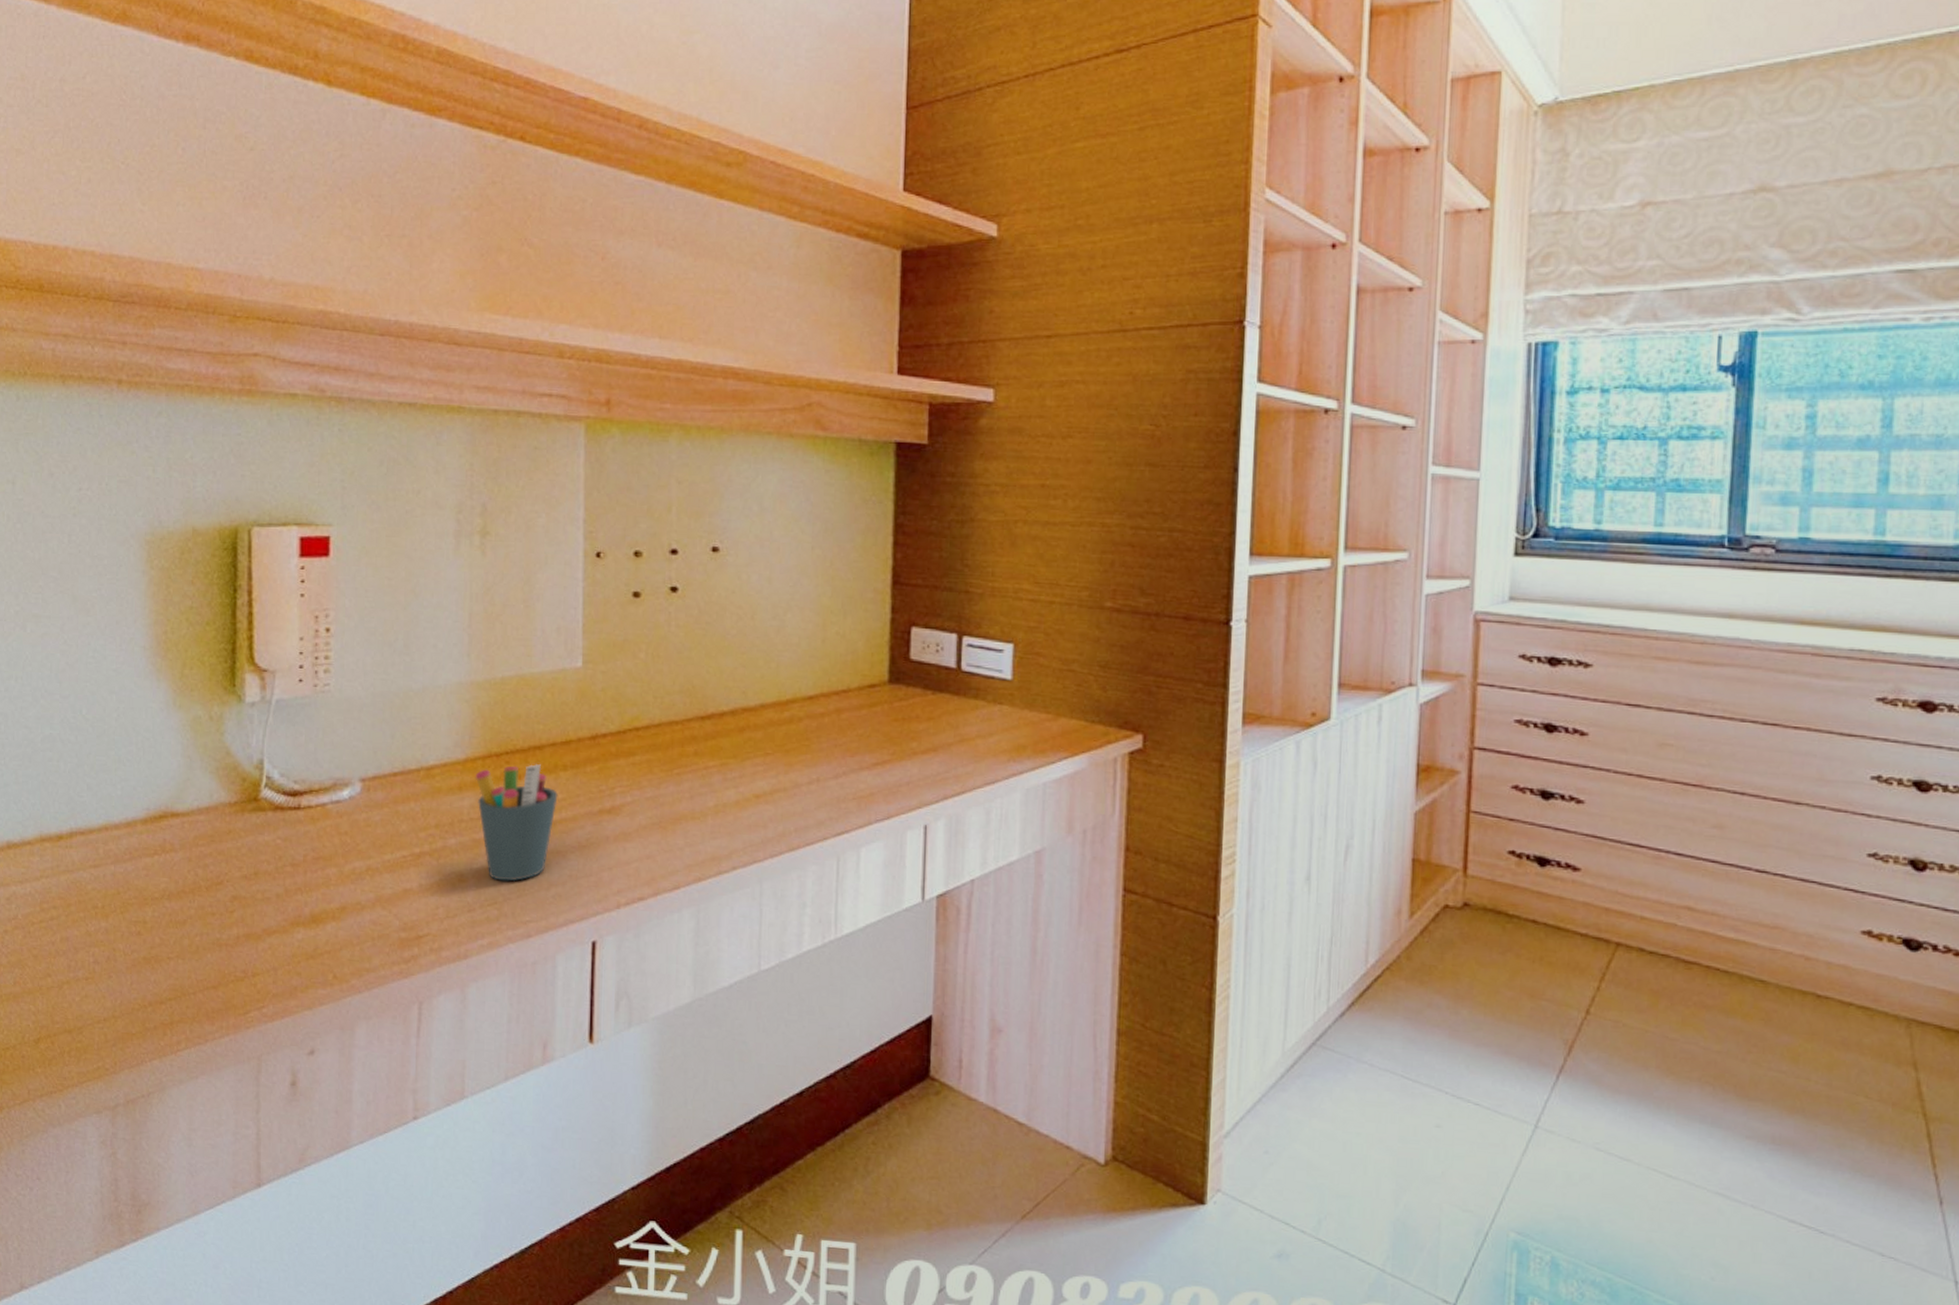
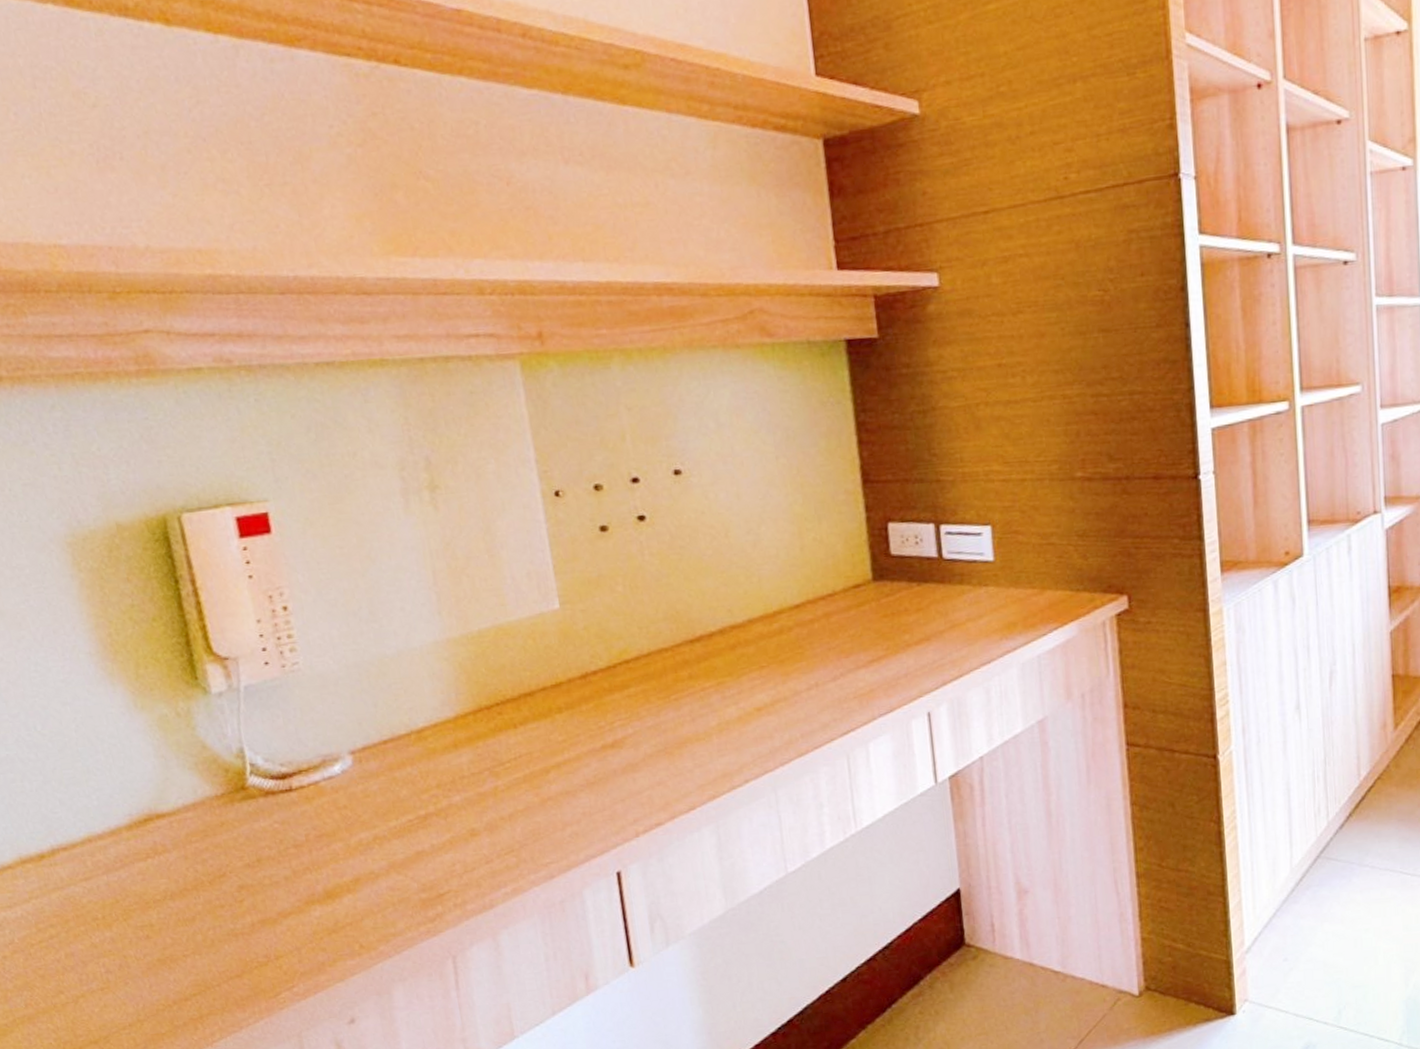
pen holder: present [475,764,558,882] -> none [468,710,558,829]

